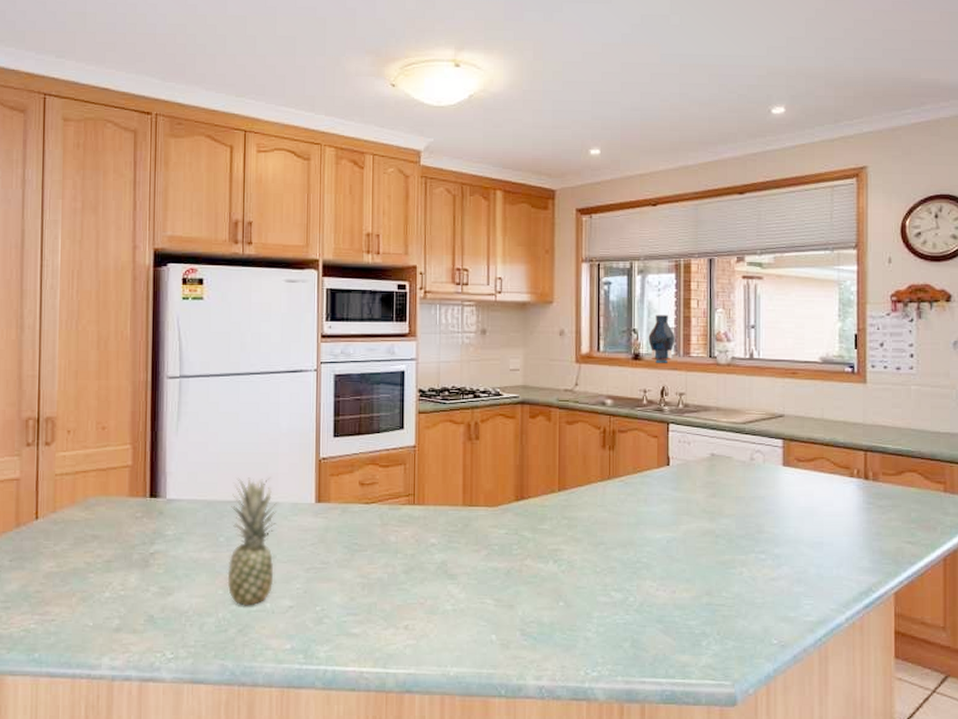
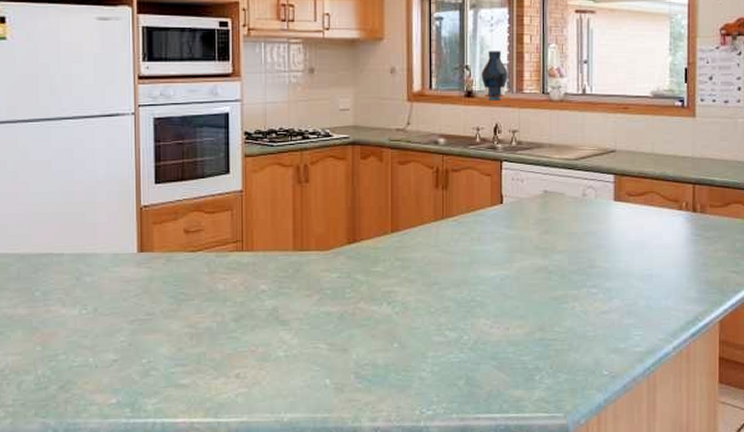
fruit: present [227,476,279,606] -> none [45,226,99,362]

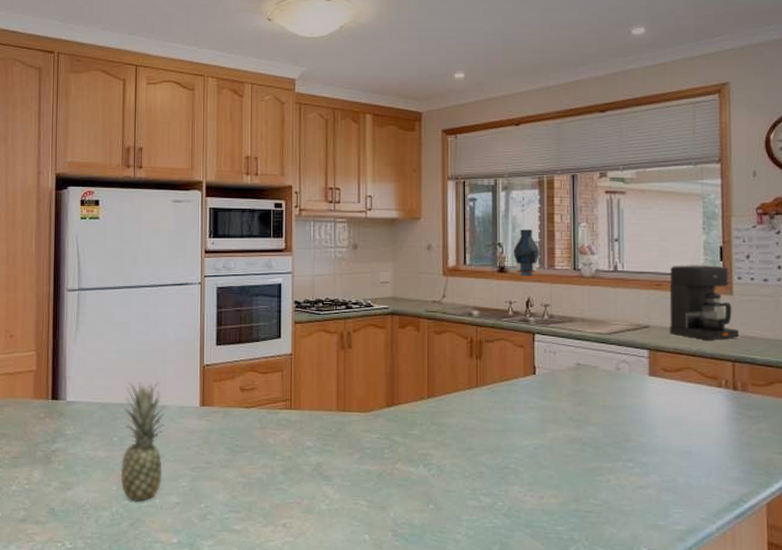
fruit: none [45,226,99,362] -> present [120,381,167,502]
coffee maker: none [634,87,700,163] -> present [669,265,739,340]

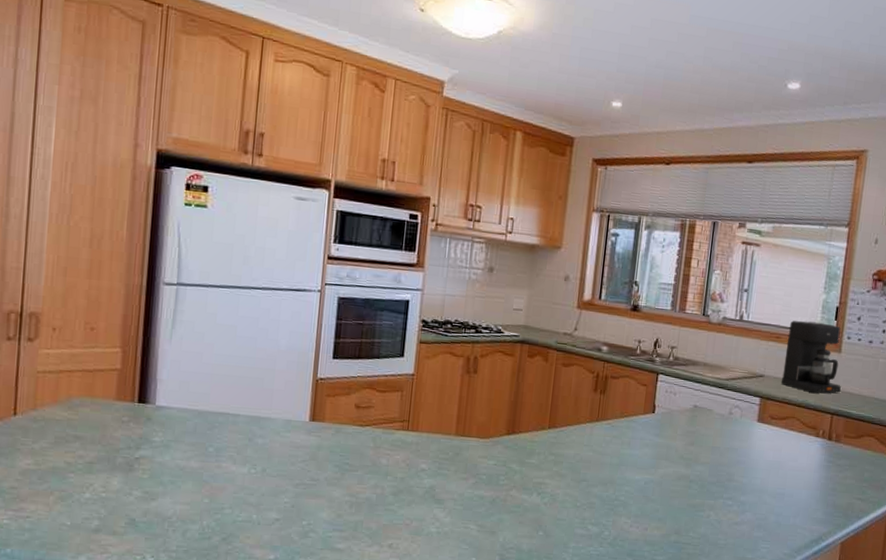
fruit: present [120,381,167,502] -> none [213,390,273,517]
vase: present [513,229,540,277] -> none [647,270,674,318]

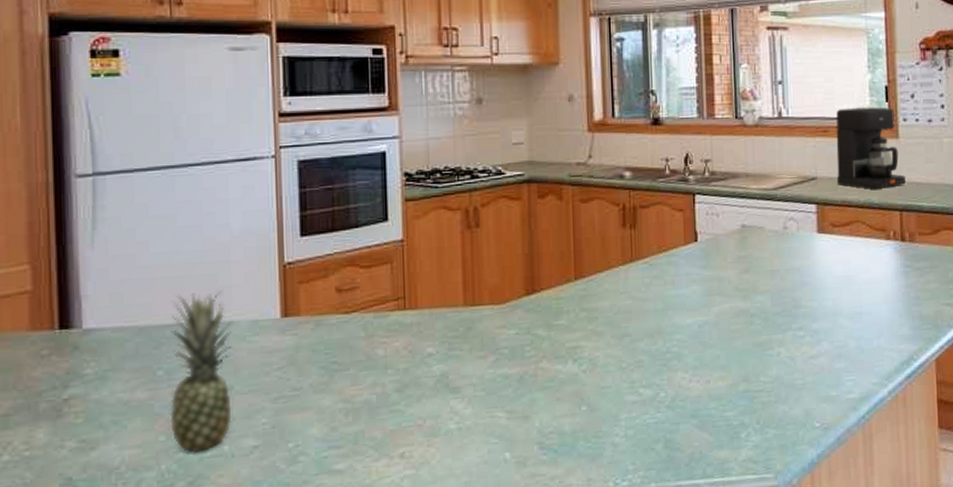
fruit: none [213,390,273,517] -> present [170,290,234,452]

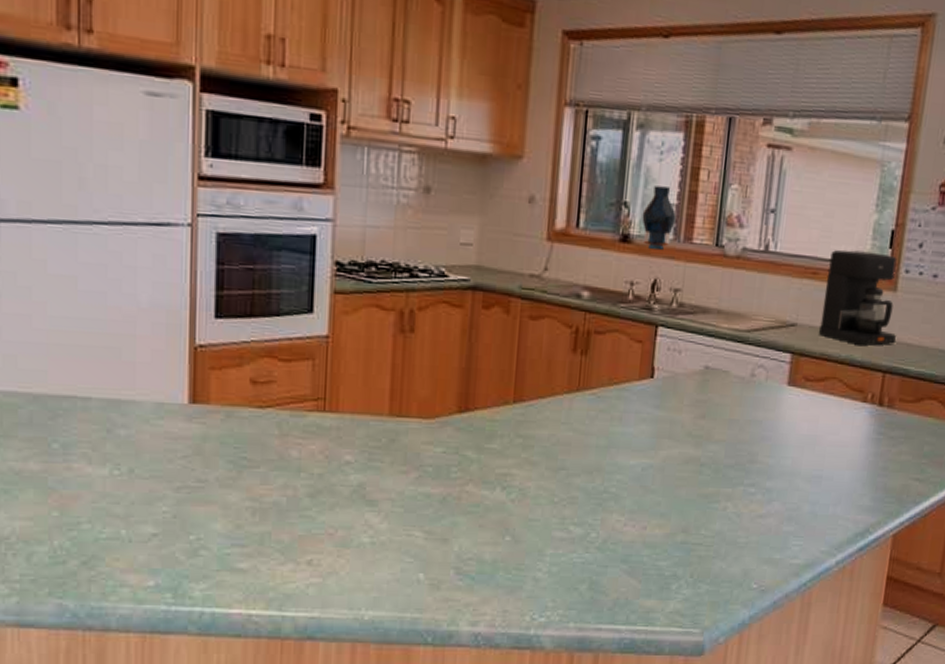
fruit: present [170,290,234,452] -> none [64,365,137,533]
vase: none [668,73,698,129] -> present [641,186,676,251]

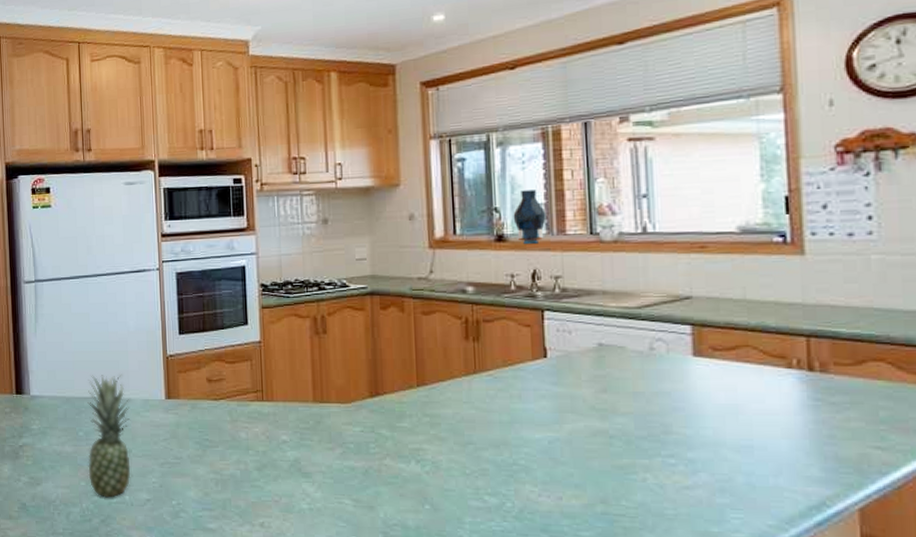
fruit: none [64,365,137,533] -> present [88,374,131,498]
coffee maker: present [818,250,897,346] -> none [717,219,814,311]

